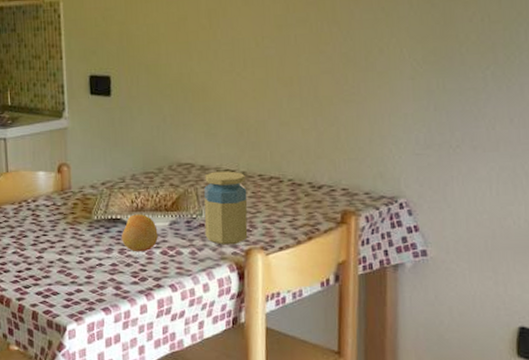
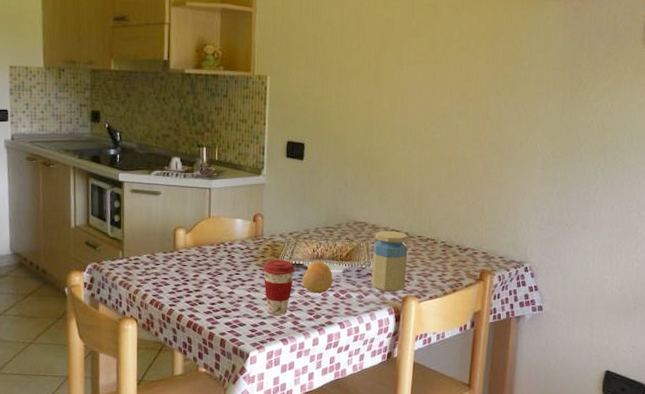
coffee cup: none [74,215,112,280] -> present [263,260,295,315]

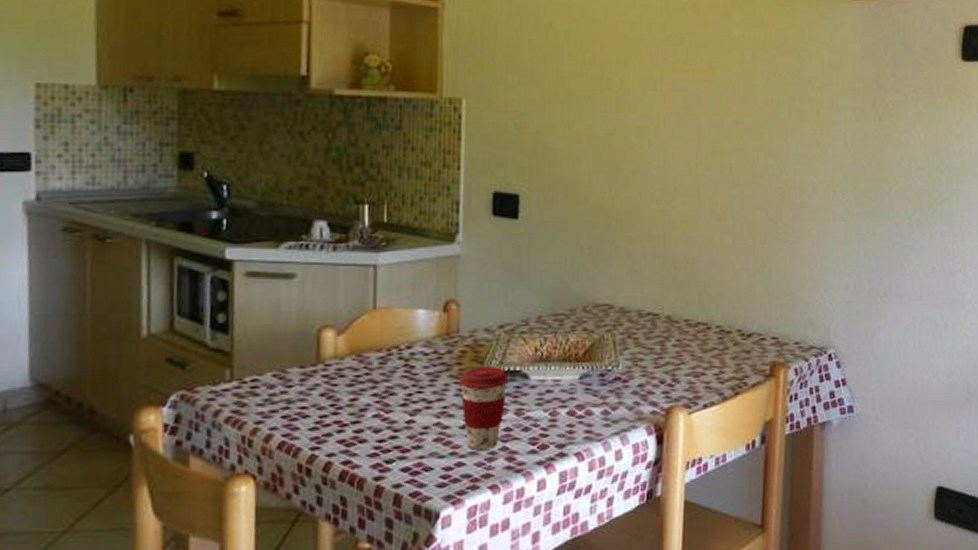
fruit: present [302,261,334,294] -> none [520,365,566,413]
jar: present [371,230,408,292] -> none [621,314,671,403]

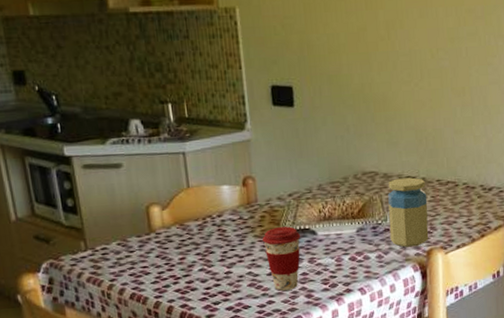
jar: none [621,314,671,403] -> present [388,177,429,248]

